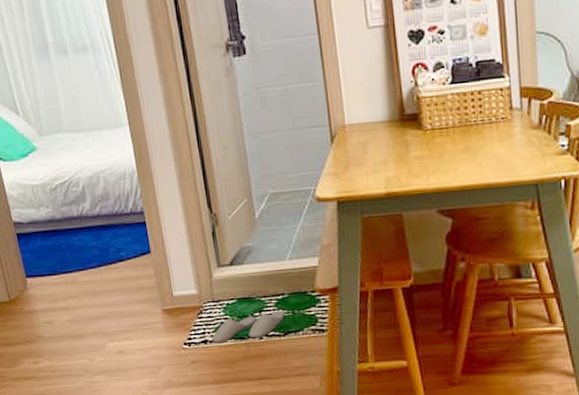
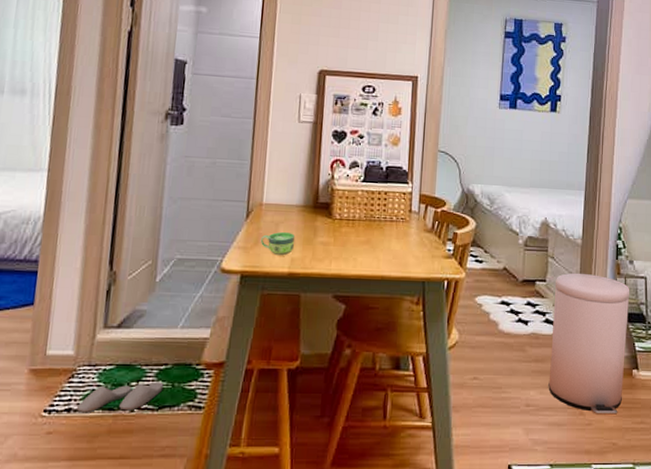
cup: none [350,151,388,178] -> present [260,232,296,256]

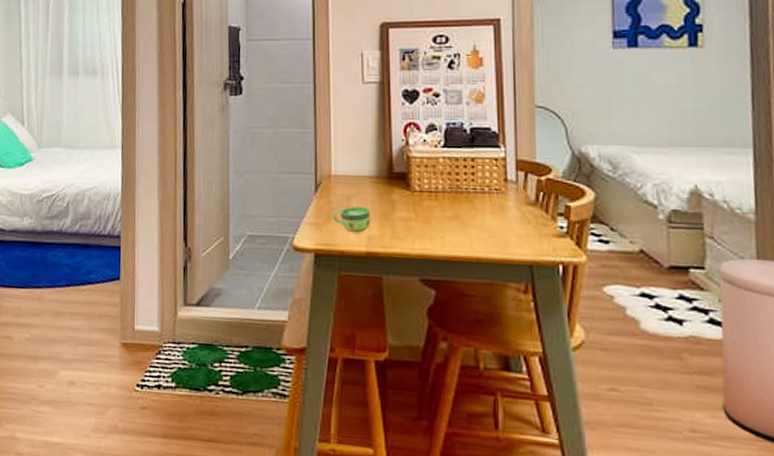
slippers: present [76,382,164,413] -> none [165,364,246,393]

